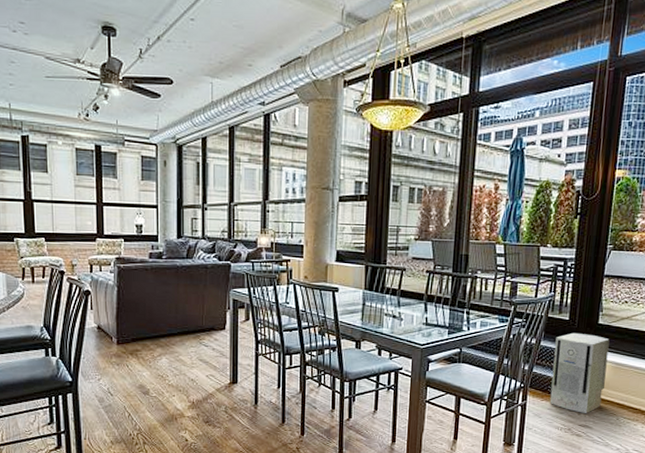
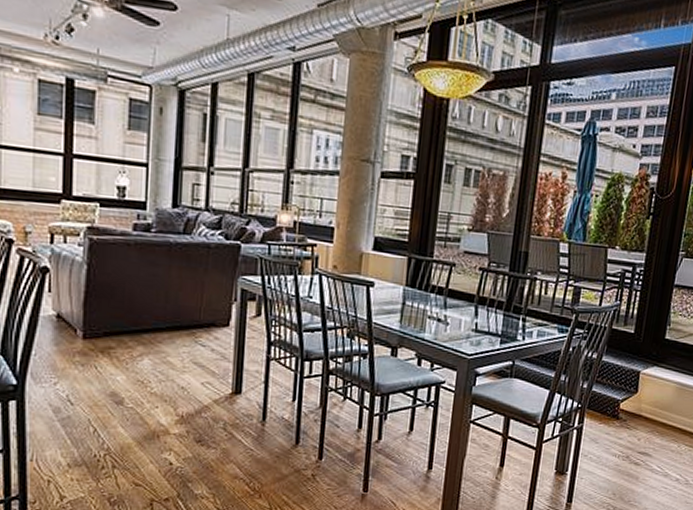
air purifier: present [549,332,610,413] -> none [608,347,676,439]

